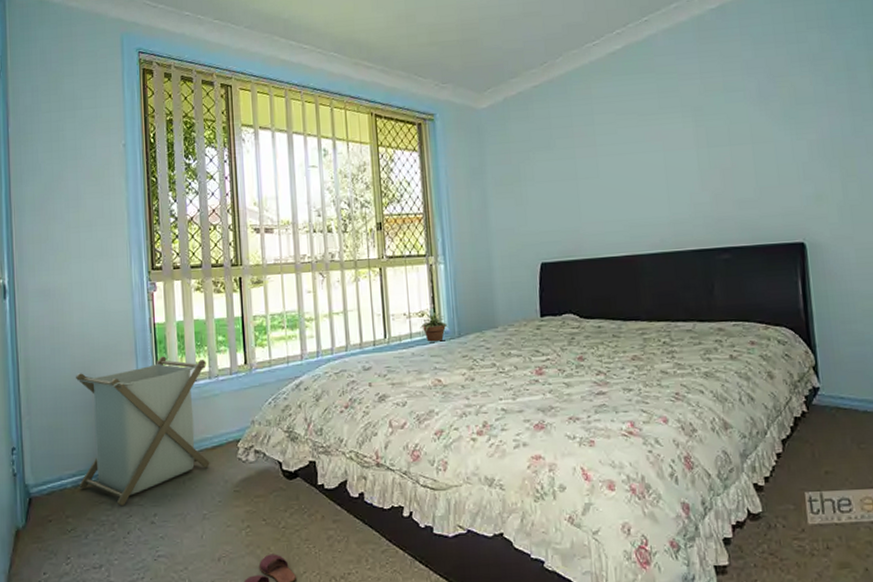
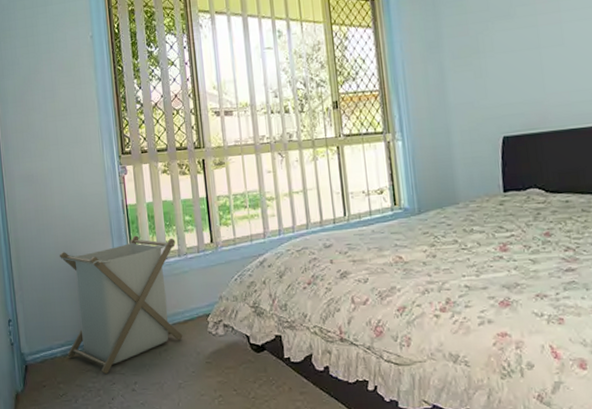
potted plant: present [420,312,448,342] -> none [379,189,408,220]

